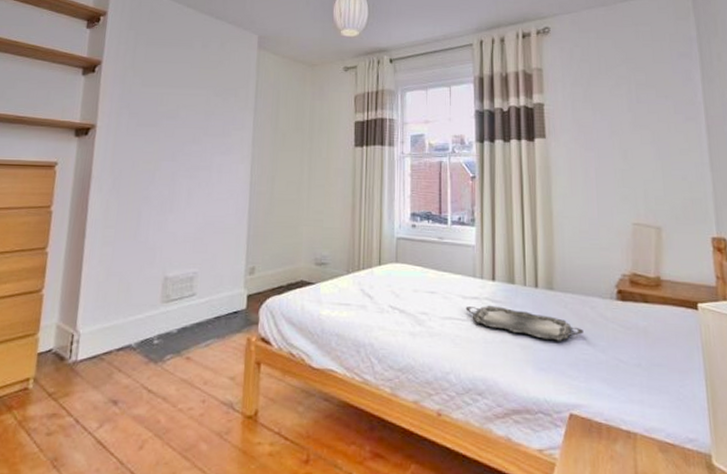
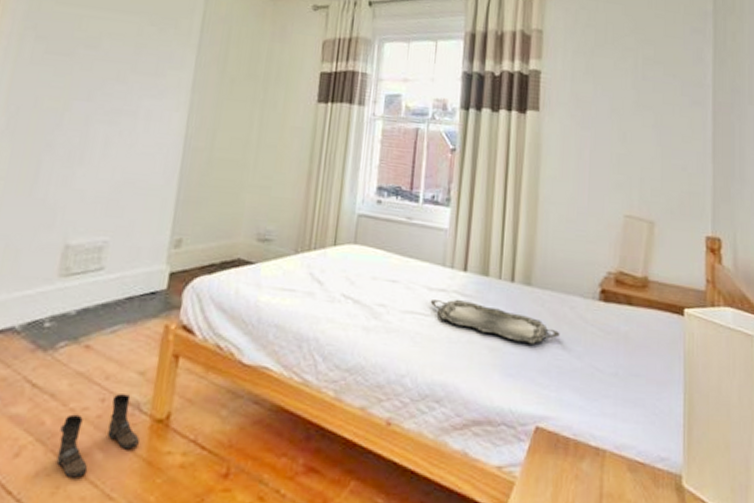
boots: none [171,396,236,465] -> present [56,394,140,478]

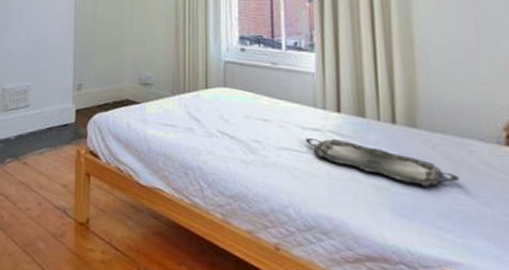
boots: present [56,394,140,478] -> none [14,200,70,260]

